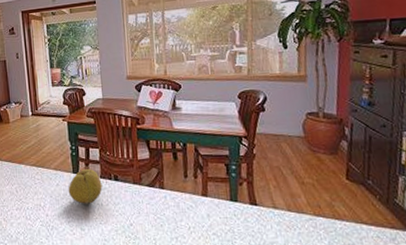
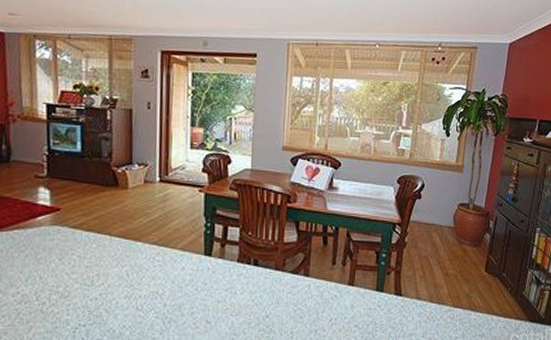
fruit: present [68,169,103,204] -> none [195,251,239,292]

